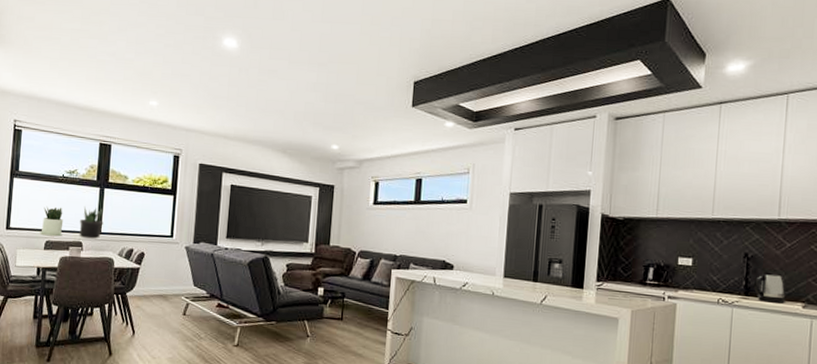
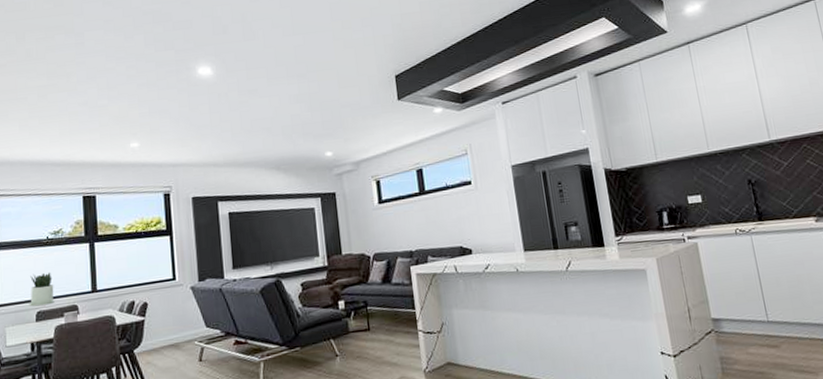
planter: present [79,206,103,239] -> none [72,264,98,300]
kettle: present [753,272,786,304] -> none [764,192,798,224]

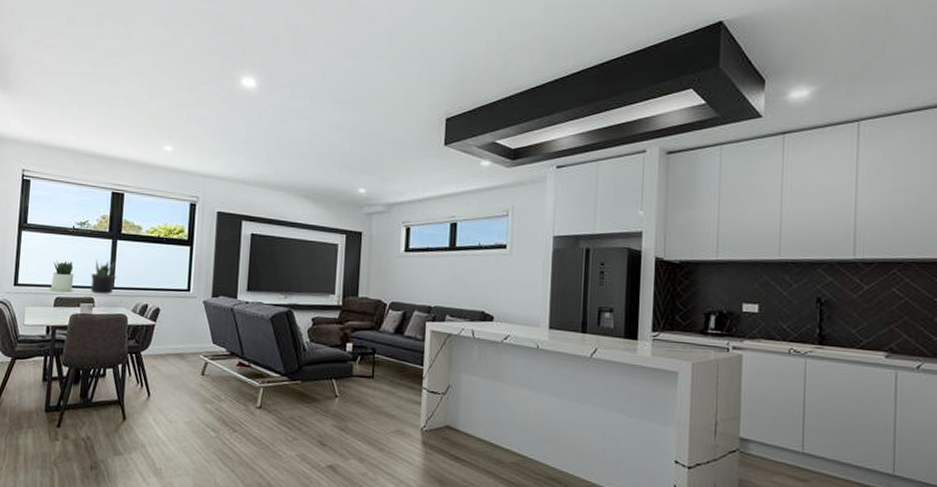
planter: none [72,264,98,300] -> present [90,260,116,295]

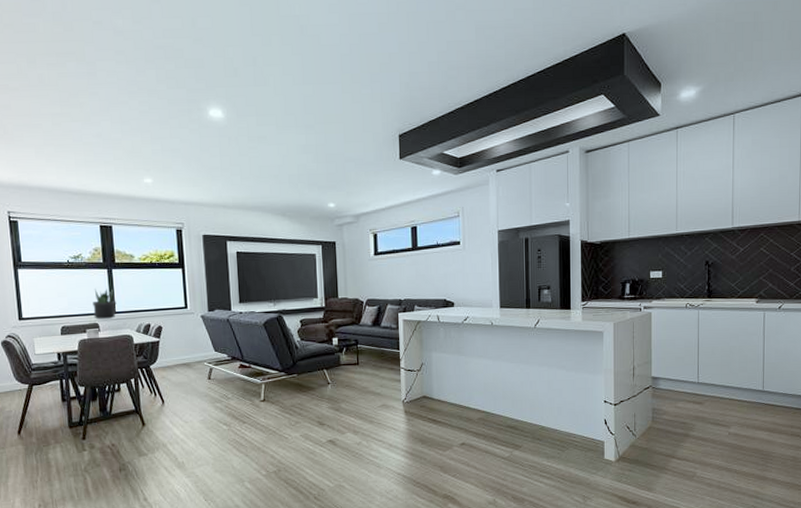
planter: present [49,260,74,293] -> none [54,292,79,322]

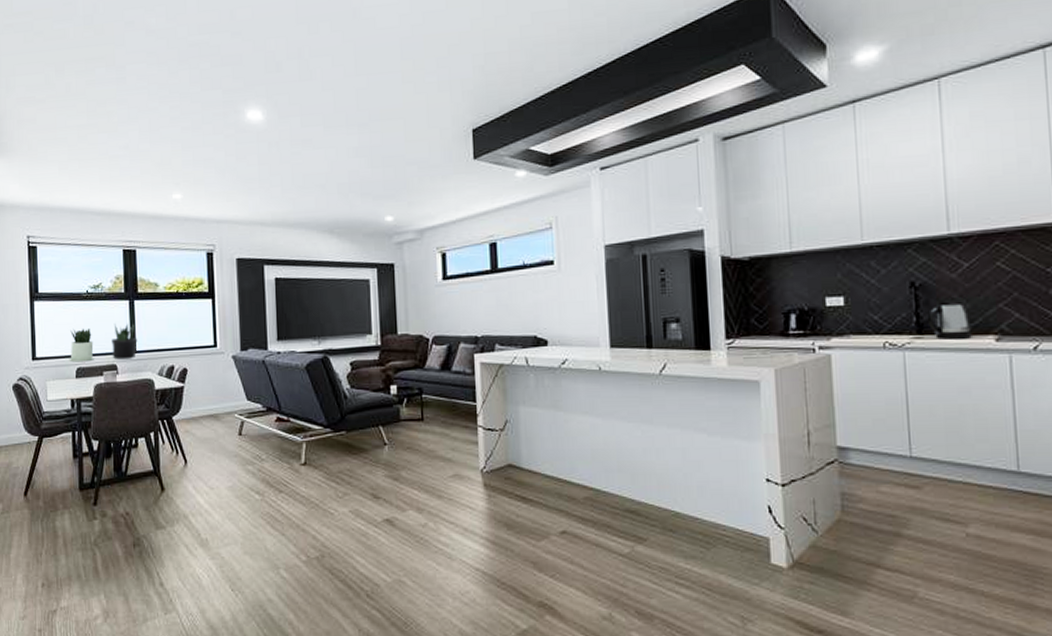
planter: none [54,292,79,322] -> present [69,327,95,363]
kettle: none [714,275,742,303] -> present [927,301,972,341]

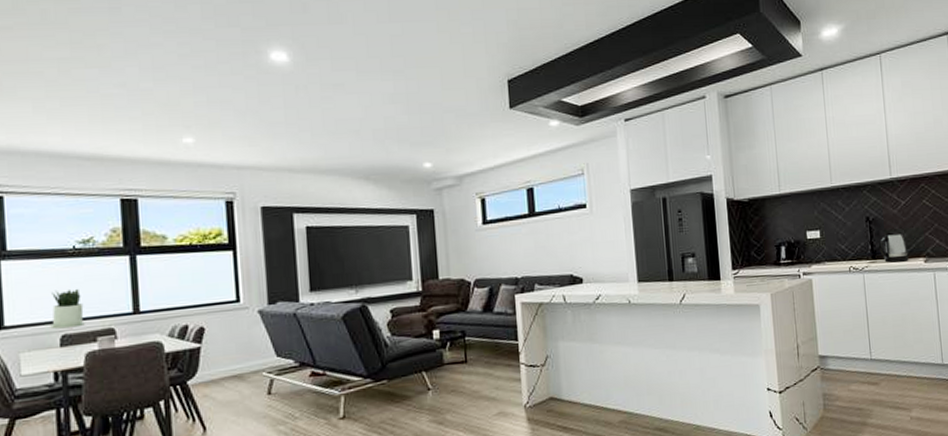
planter: present [111,323,137,360] -> none [107,281,141,323]

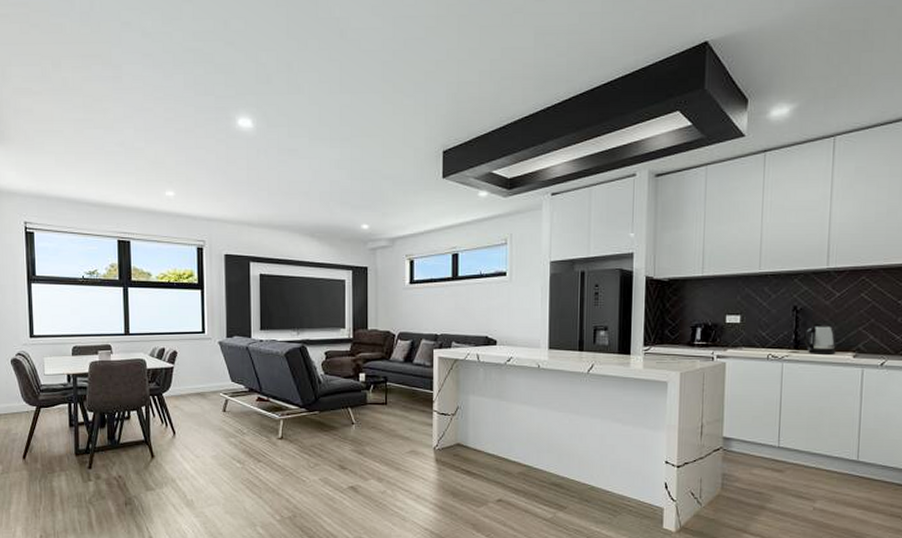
planter: present [50,288,86,329] -> none [65,310,91,341]

